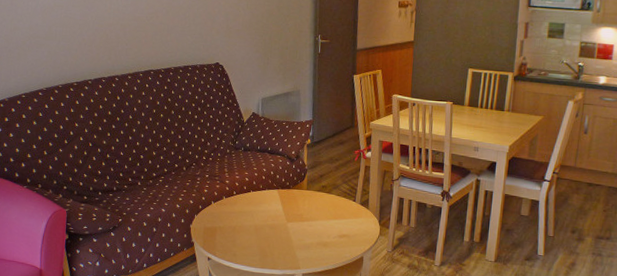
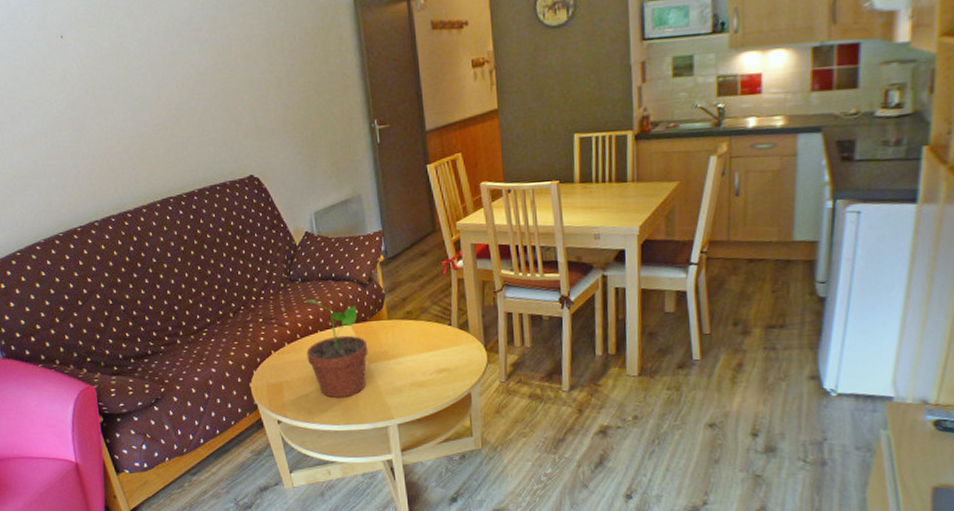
potted plant: none [239,165,288,247] -> present [304,299,369,398]

